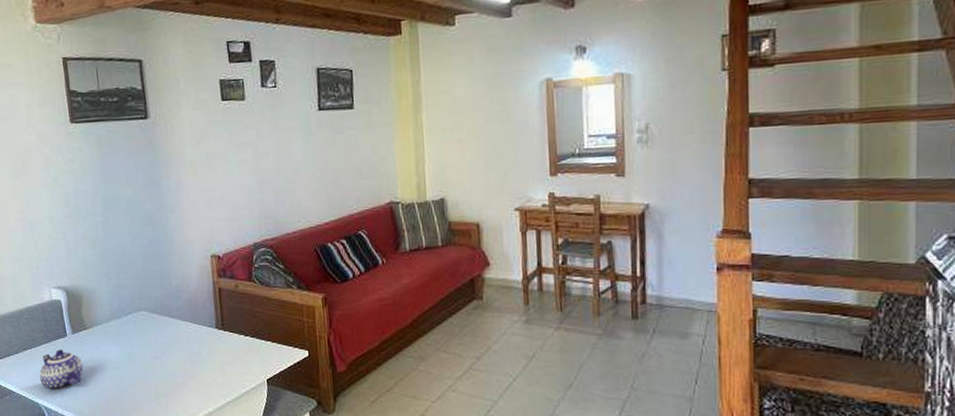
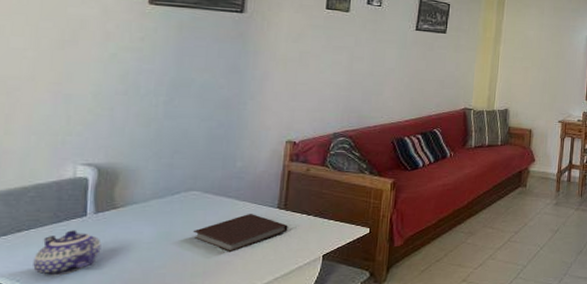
notebook: none [149,334,230,374] -> present [193,214,288,253]

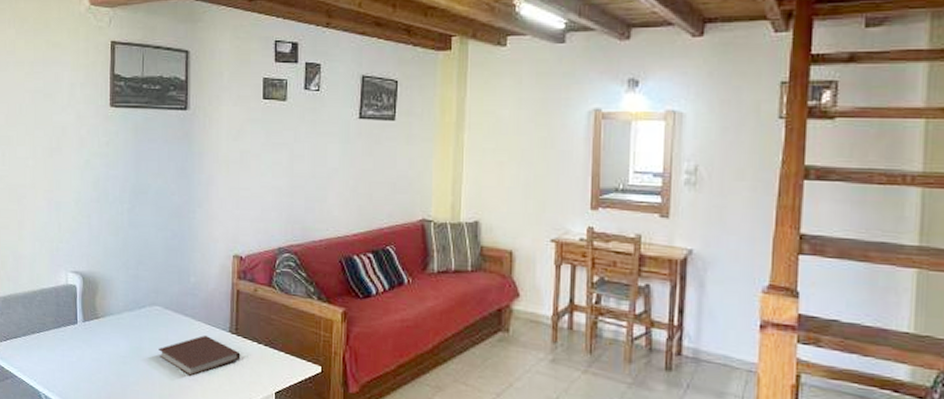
teapot: present [33,230,102,276] -> none [44,336,89,380]

